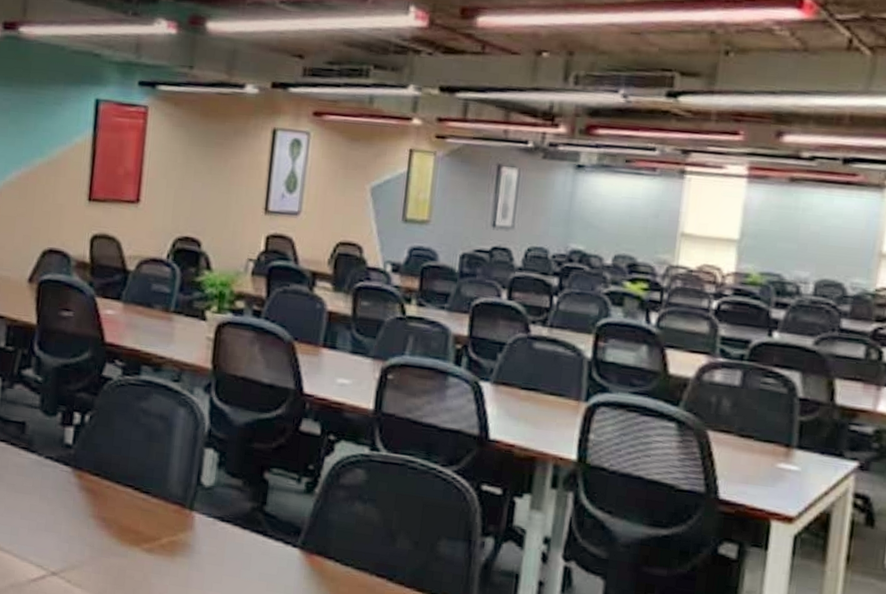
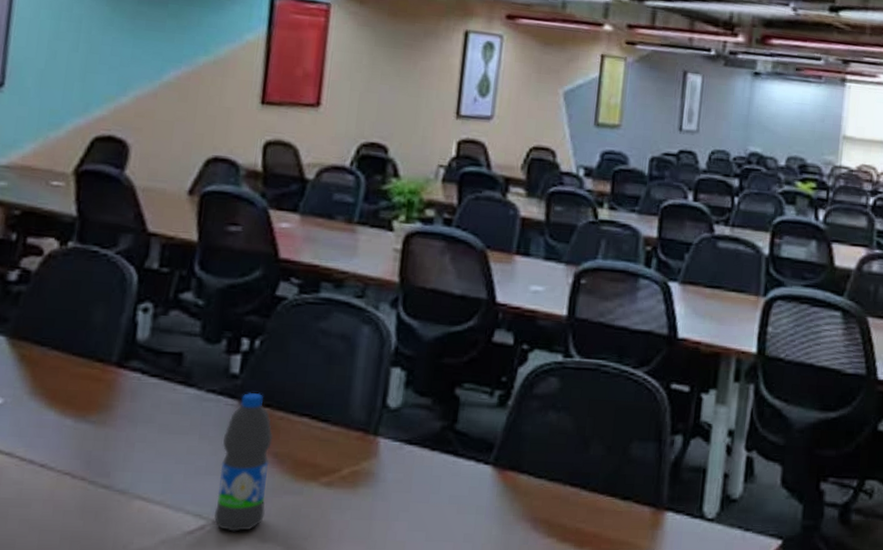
water bottle: none [53,462,102,584] -> present [214,393,274,532]

